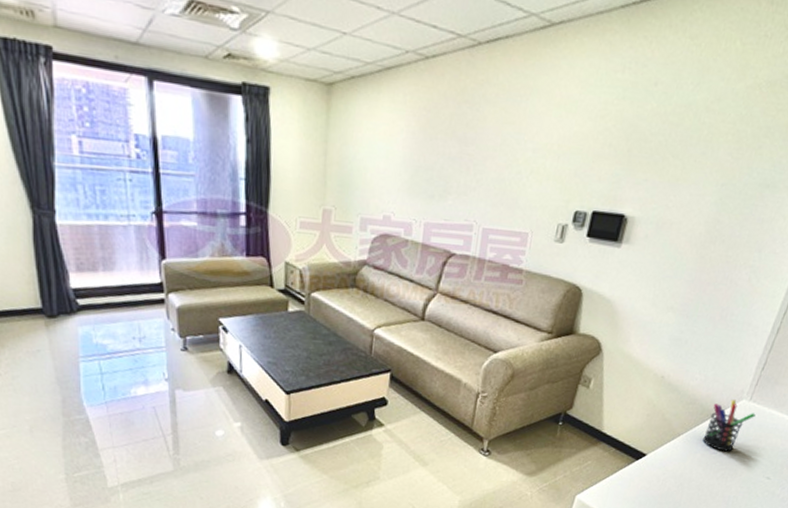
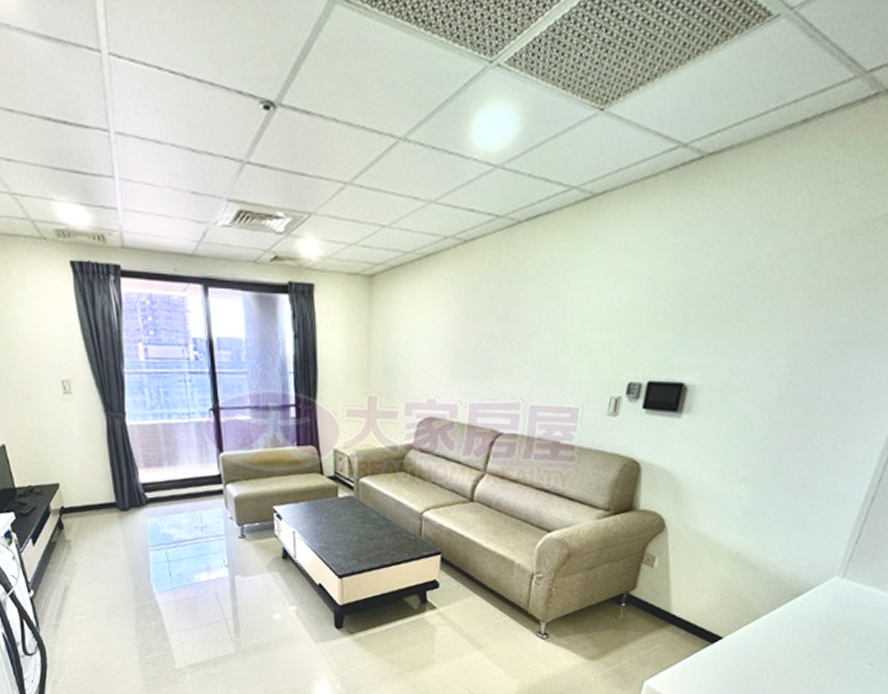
pen holder: present [702,399,756,452] -> none [788,577,851,635]

